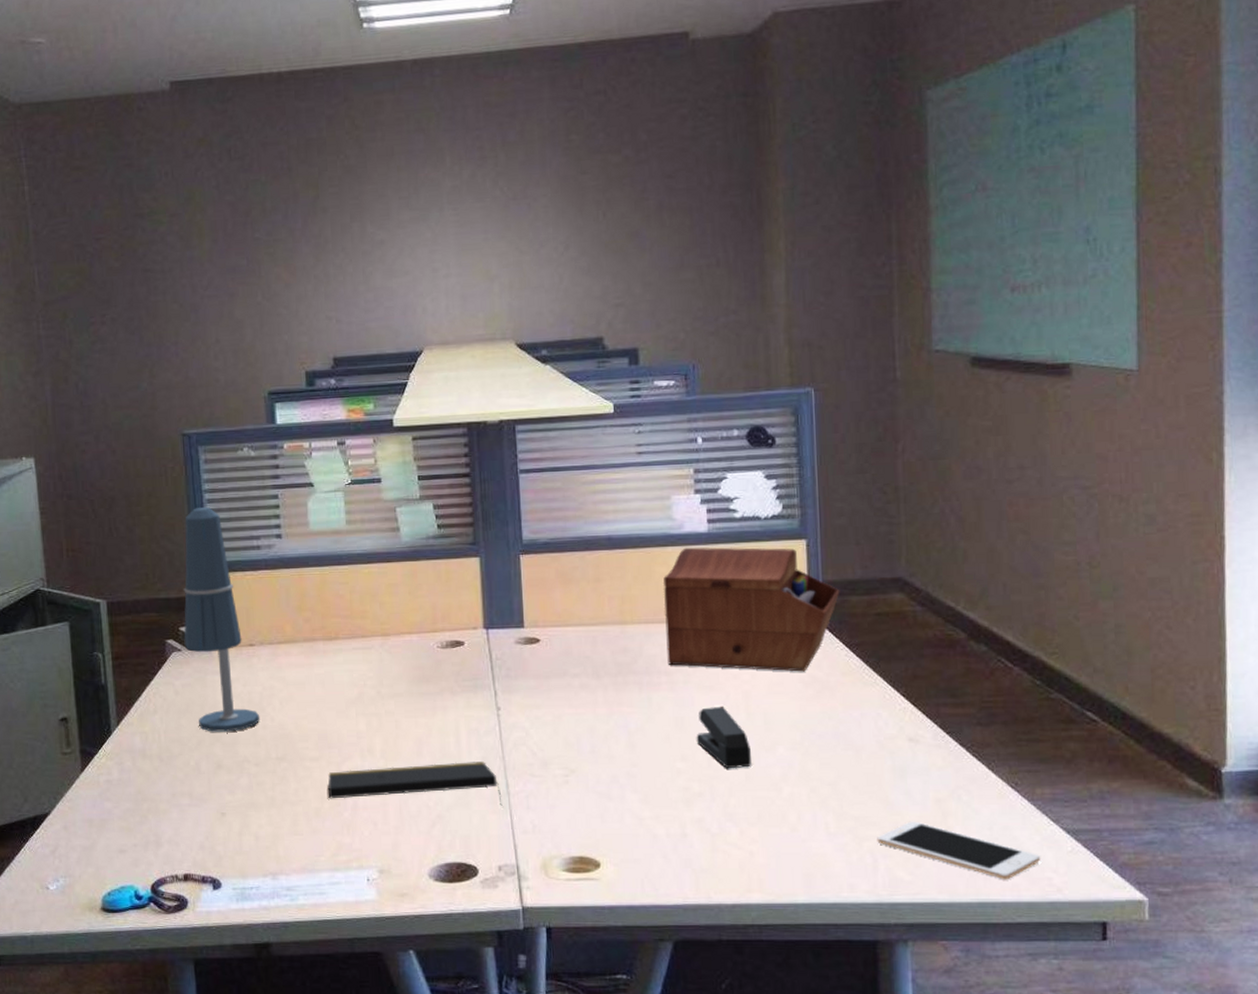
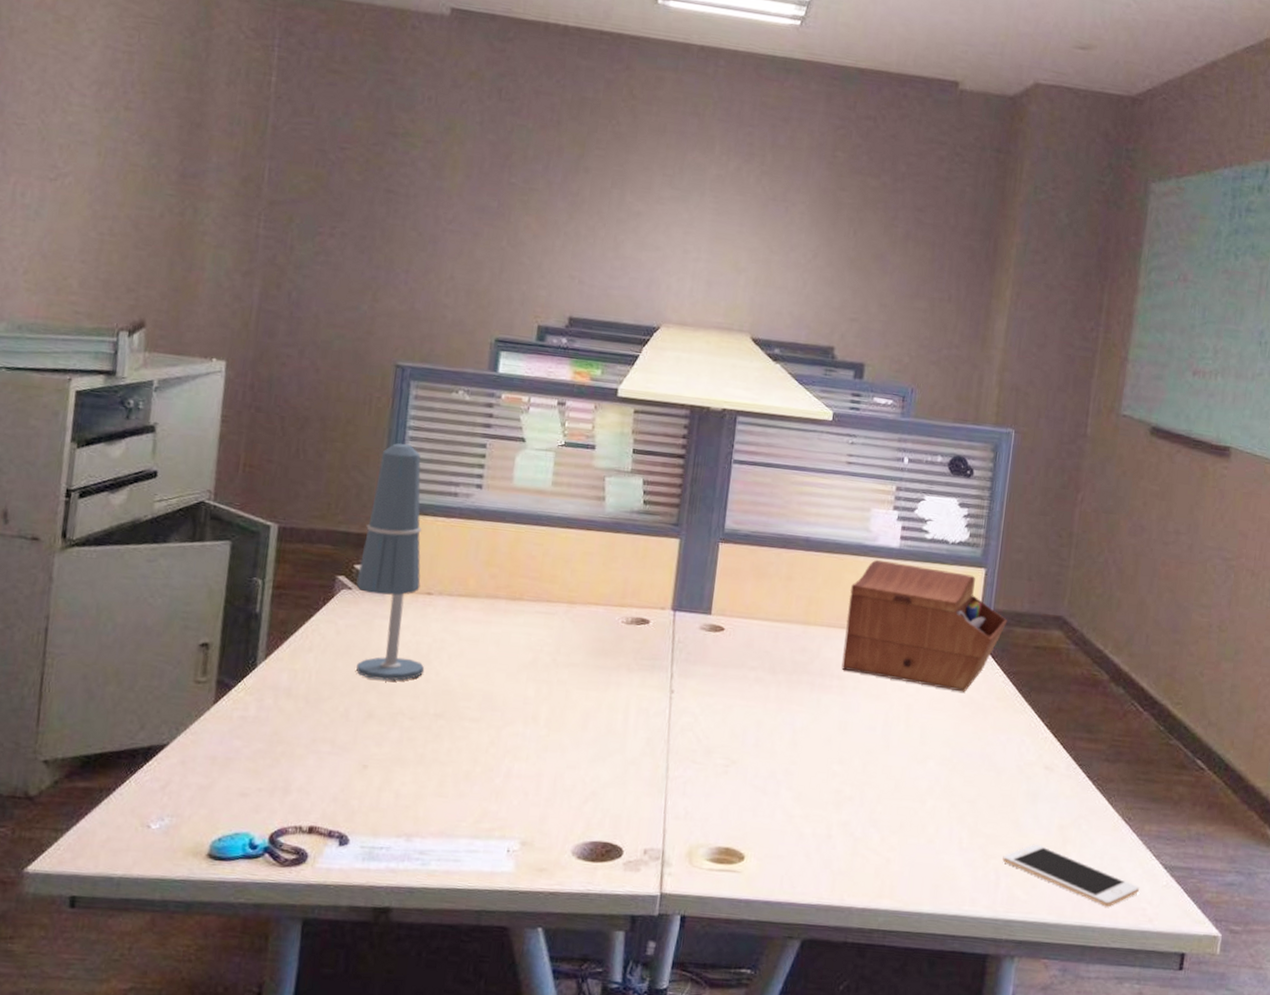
notepad: present [328,761,503,808] -> none [482,735,660,792]
stapler: present [696,706,751,769] -> none [855,715,904,778]

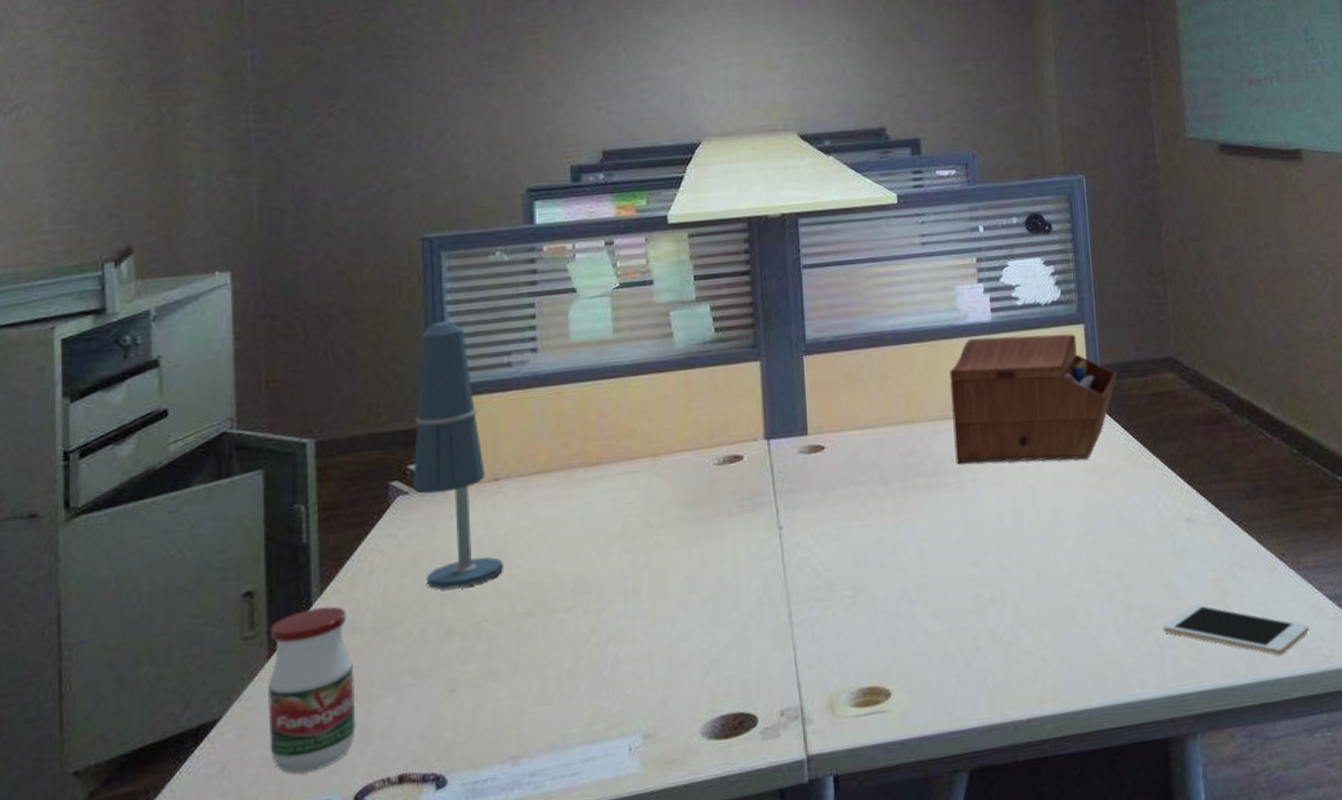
jar: none [205,669,285,807] -> present [268,606,356,774]

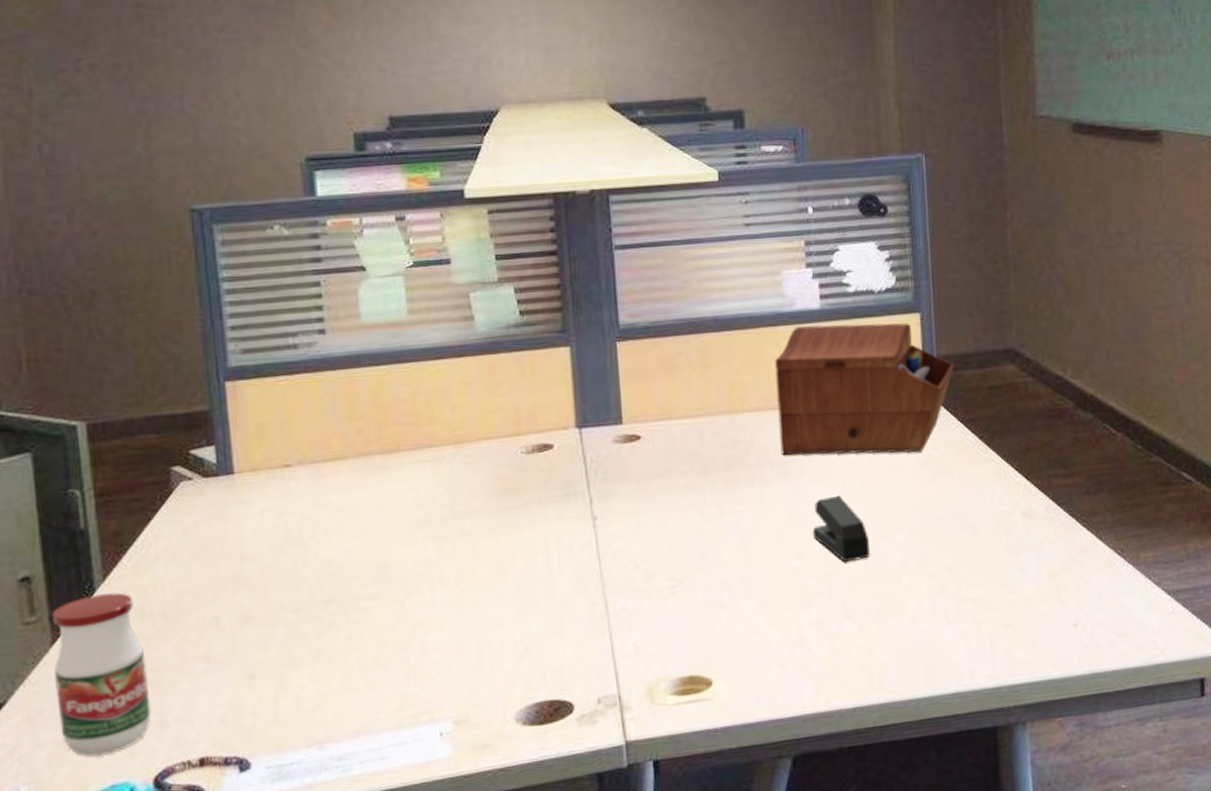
desk lamp: present [413,321,504,590] -> none [195,299,300,577]
stapler: none [986,502,1041,570] -> present [812,495,870,563]
cell phone: present [1163,604,1310,656] -> none [995,598,1146,648]

